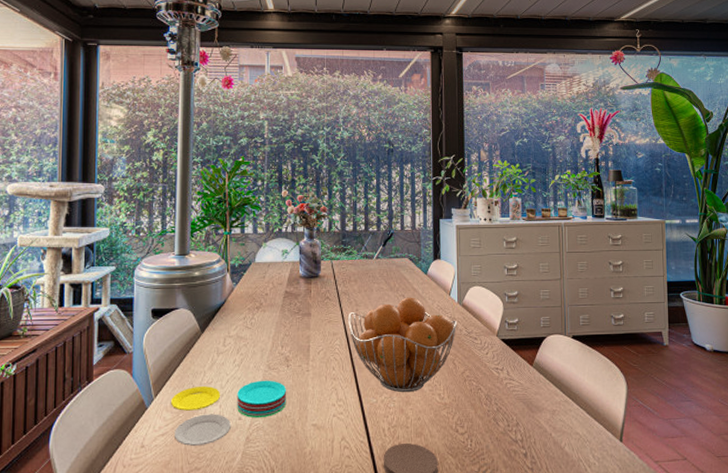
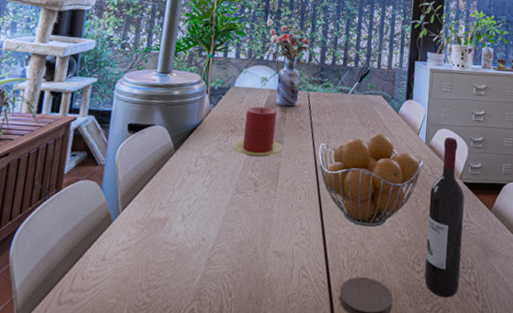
plate: present [171,380,287,446] -> none [136,203,253,263]
candle: none [260,280,311,332] -> present [232,106,283,158]
wine bottle: none [467,295,506,457] -> present [424,137,465,298]

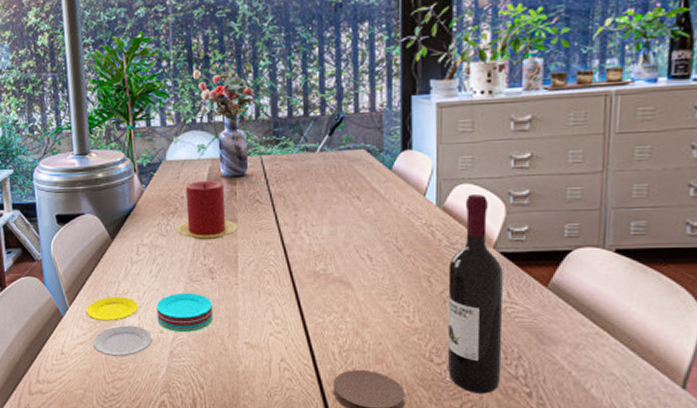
plate: none [136,203,253,263] -> present [86,292,214,356]
fruit basket: present [318,133,423,227] -> none [285,199,435,313]

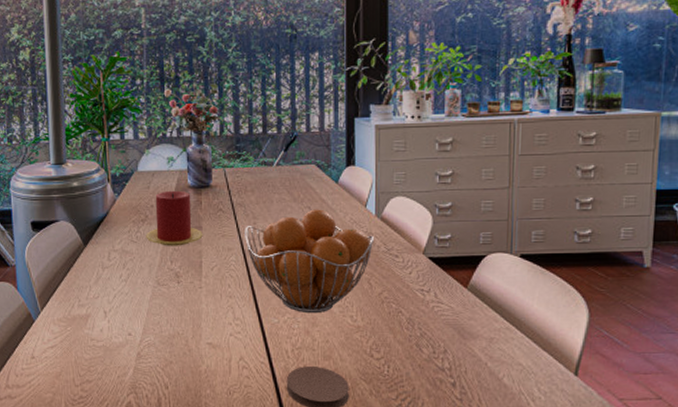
plate: present [86,292,214,356] -> none [58,296,179,359]
fruit basket: none [285,199,435,313] -> present [245,209,375,314]
wine bottle: present [447,194,503,394] -> none [385,206,431,385]

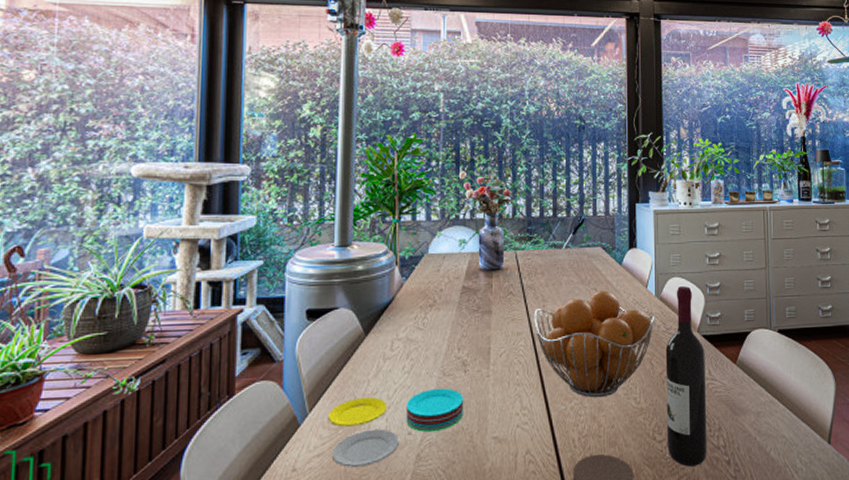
plate: none [58,296,179,359] -> present [329,388,464,467]
candle: present [146,190,203,246] -> none [433,273,492,333]
wine bottle: none [385,206,431,385] -> present [665,286,707,467]

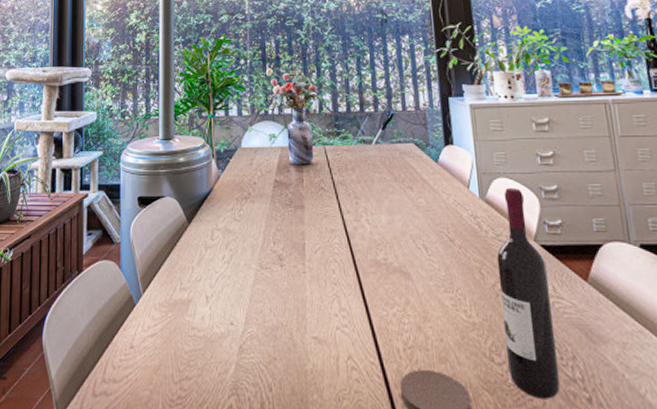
plate: present [329,388,464,467] -> none [160,280,283,351]
fruit basket: present [534,290,655,398] -> none [347,189,481,306]

